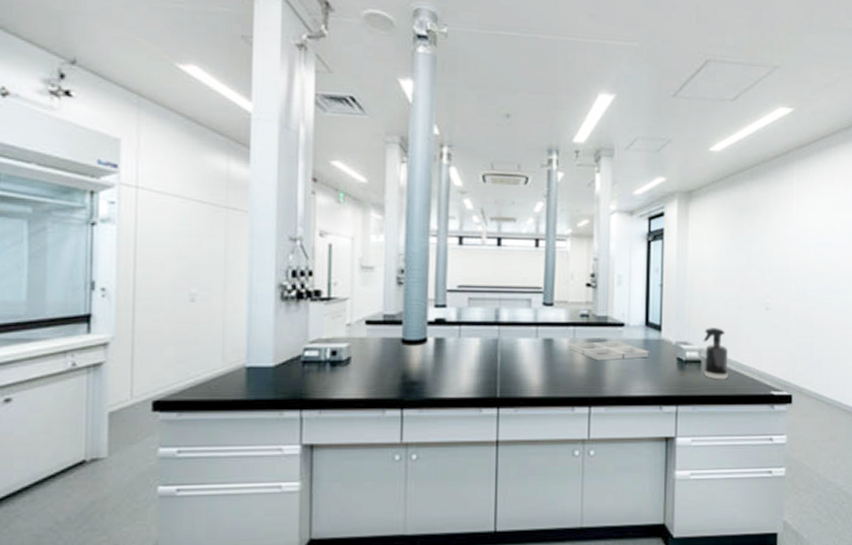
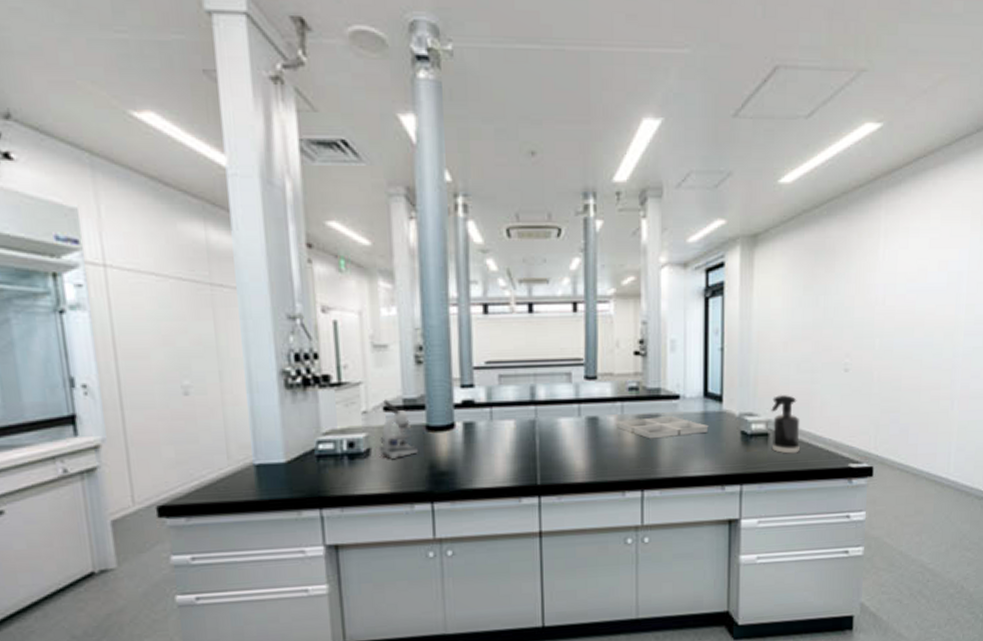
microscope: none [358,314,393,369] -> present [378,399,418,460]

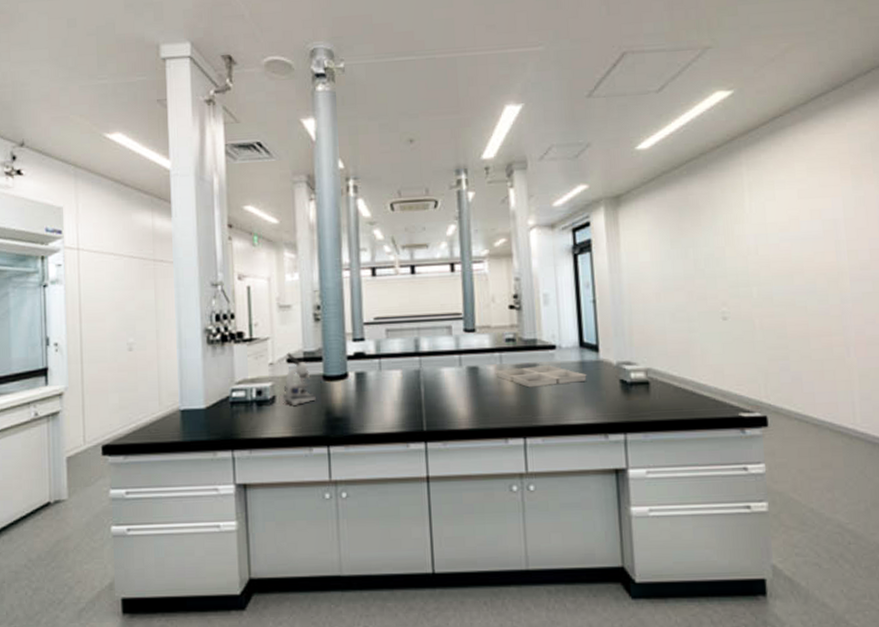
spray bottle: present [771,394,800,454] -> none [649,343,684,403]

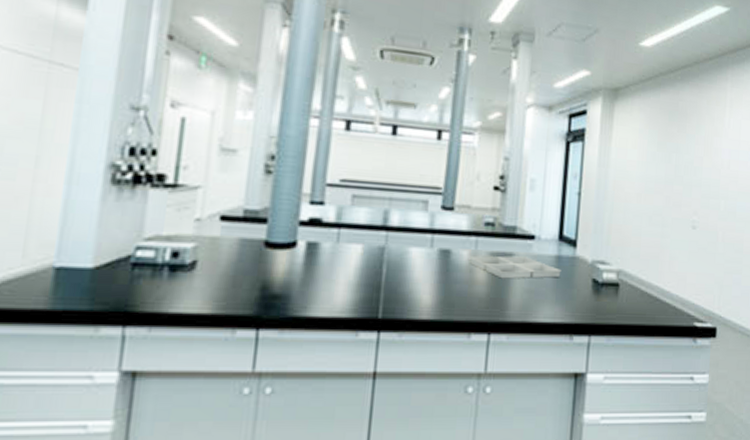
microscope: present [282,352,316,407] -> none [206,208,251,276]

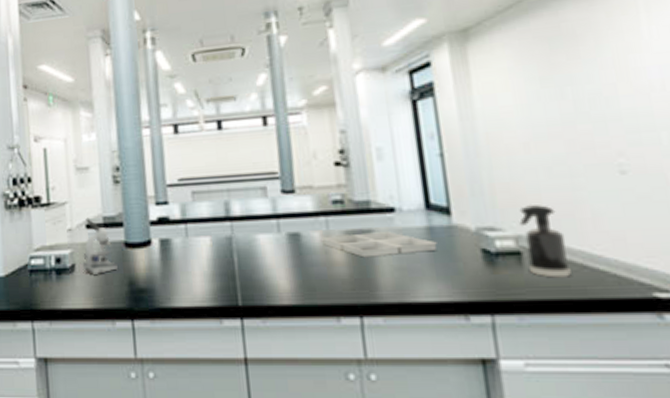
microscope: none [206,208,251,276] -> present [82,217,118,276]
spray bottle: none [622,245,650,307] -> present [519,204,571,278]

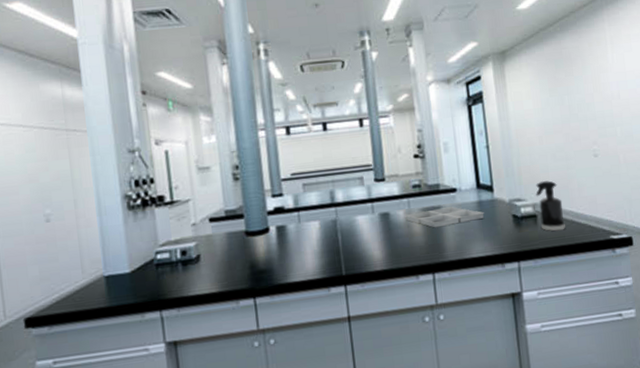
microscope: present [82,217,118,276] -> none [207,212,240,263]

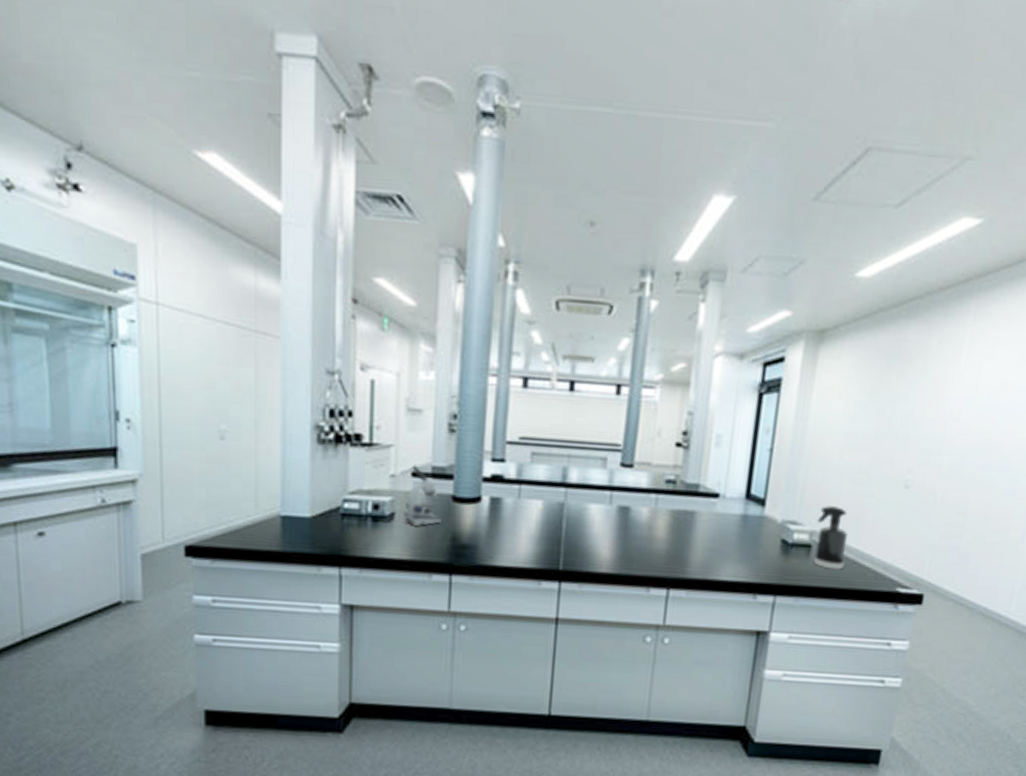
microscope: none [207,212,240,263] -> present [403,465,442,527]
storage tray: present [405,206,484,228] -> none [649,513,747,537]

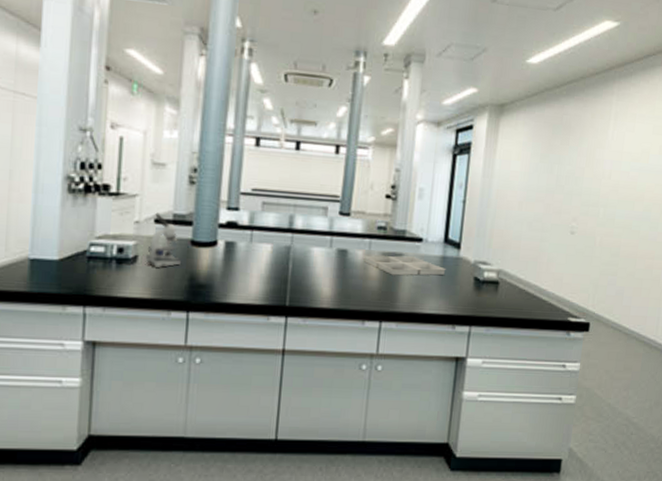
storage tray: none [649,513,747,537] -> present [364,255,446,276]
spray bottle: present [814,504,849,570] -> none [501,247,528,303]

